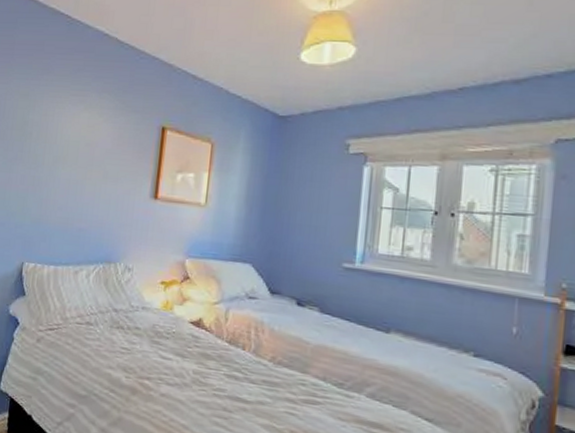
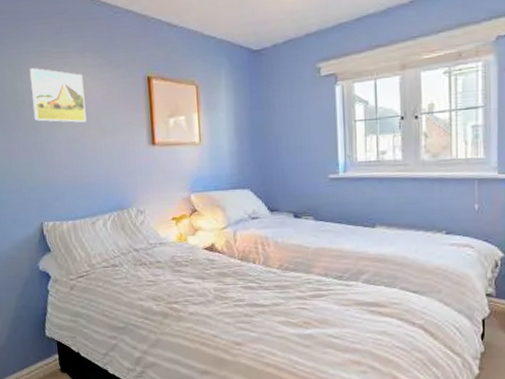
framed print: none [38,101,96,164] -> present [30,68,87,123]

